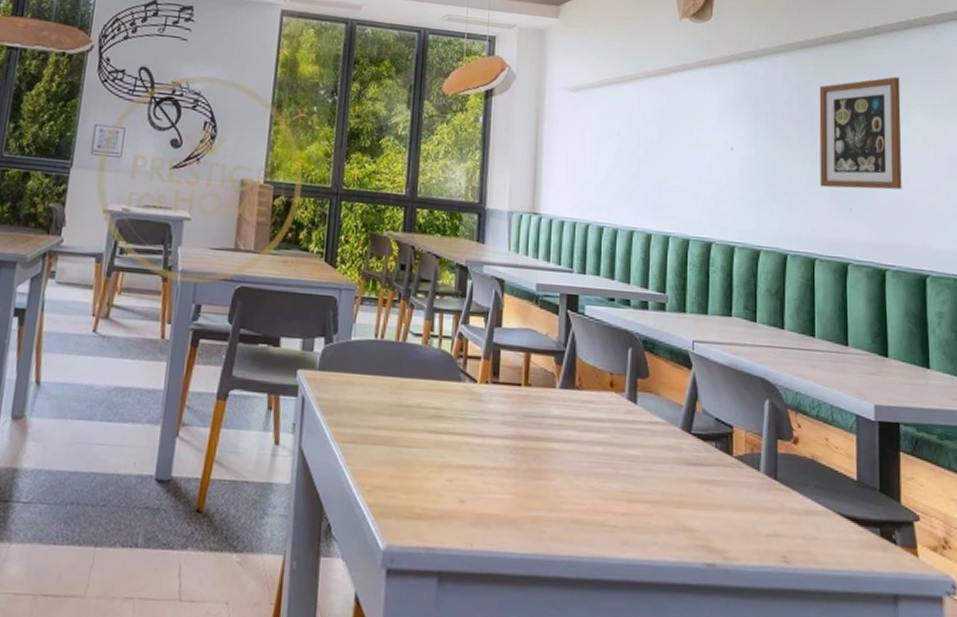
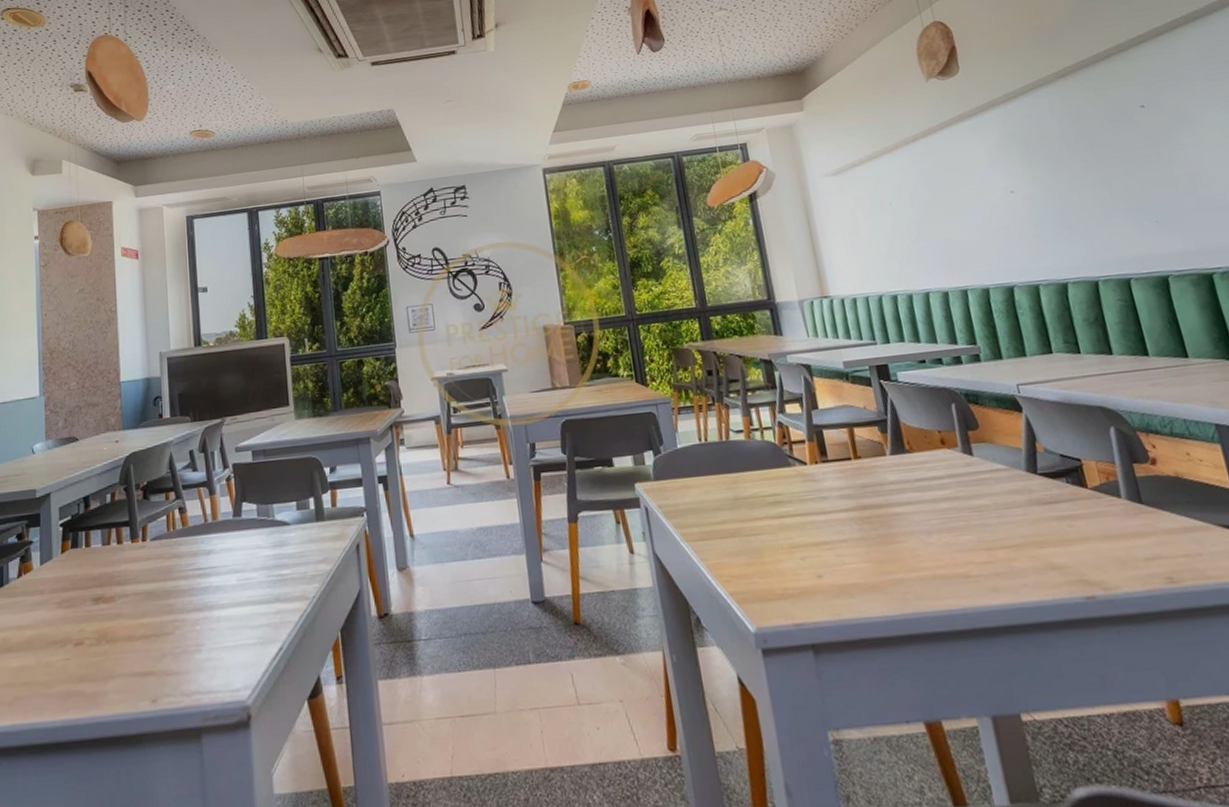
wall art: present [819,76,902,190] -> none [1091,79,1210,207]

